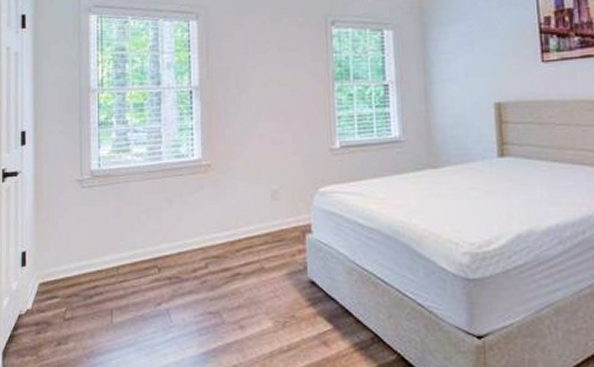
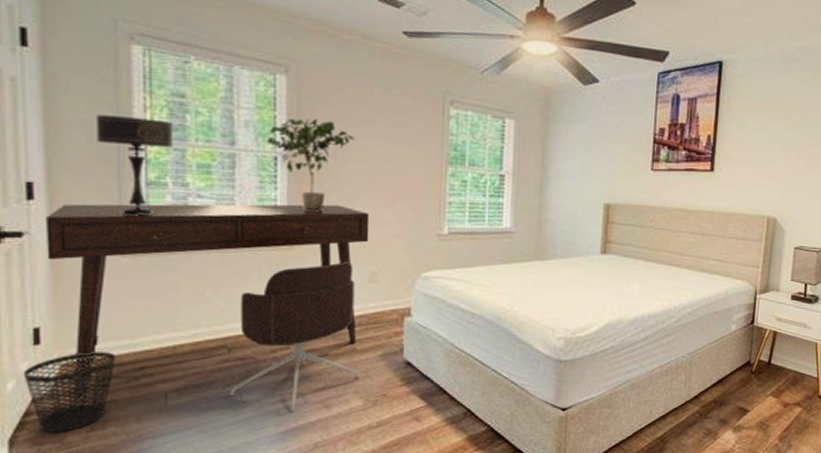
wastebasket: none [14,272,76,347] -> present [23,352,116,434]
desk: none [32,128,270,314] -> present [46,204,370,398]
table lamp: none [66,71,117,152] -> present [97,115,173,216]
office chair: none [160,182,268,332] -> present [230,262,359,412]
potted plant: none [184,53,253,137] -> present [266,118,355,212]

